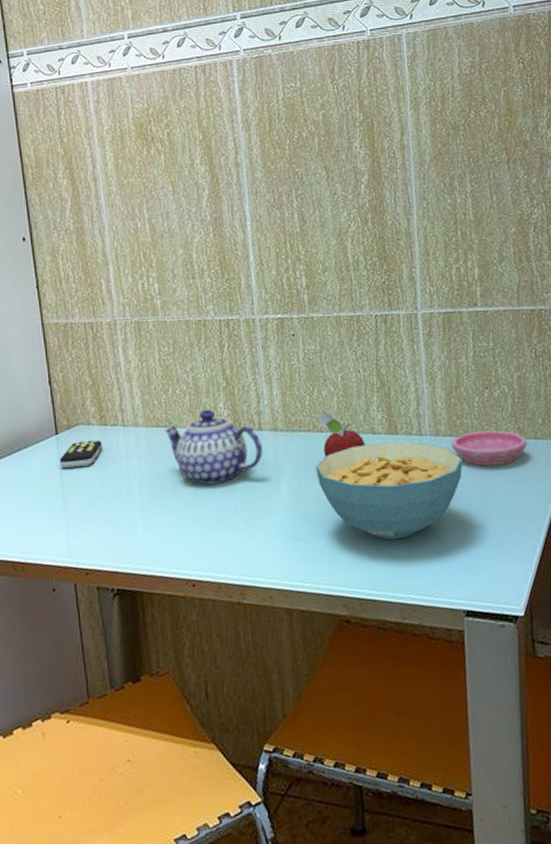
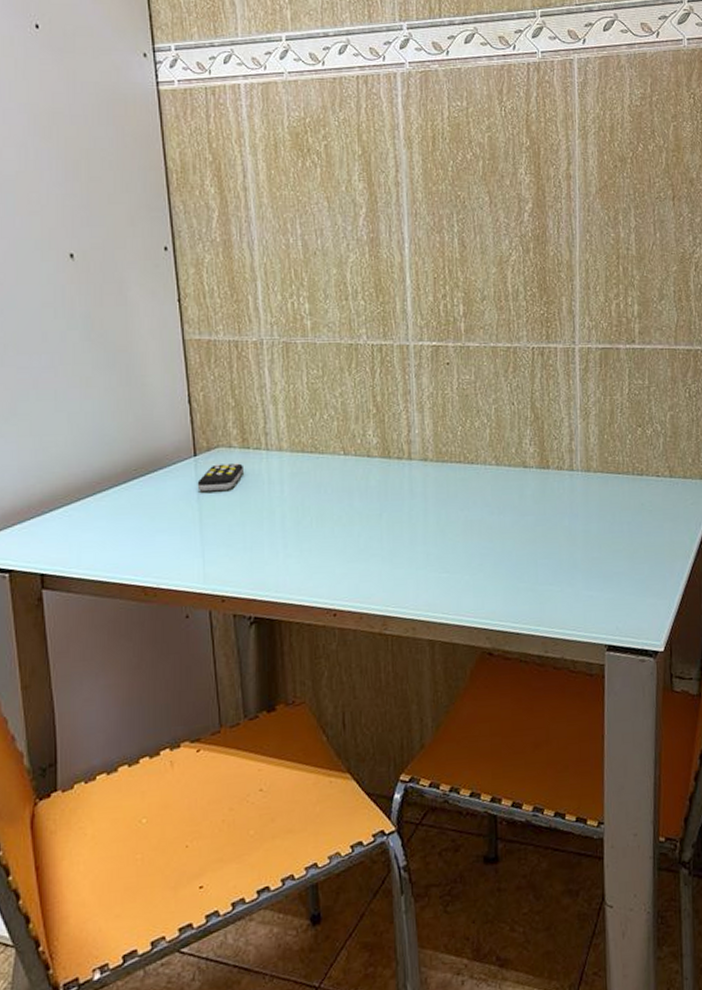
teapot: present [165,409,263,485] -> none [310,435,411,513]
cereal bowl: present [316,441,463,540] -> none [465,476,612,574]
fruit: present [318,410,366,458] -> none [470,441,516,490]
saucer: present [451,430,527,466] -> none [602,468,676,504]

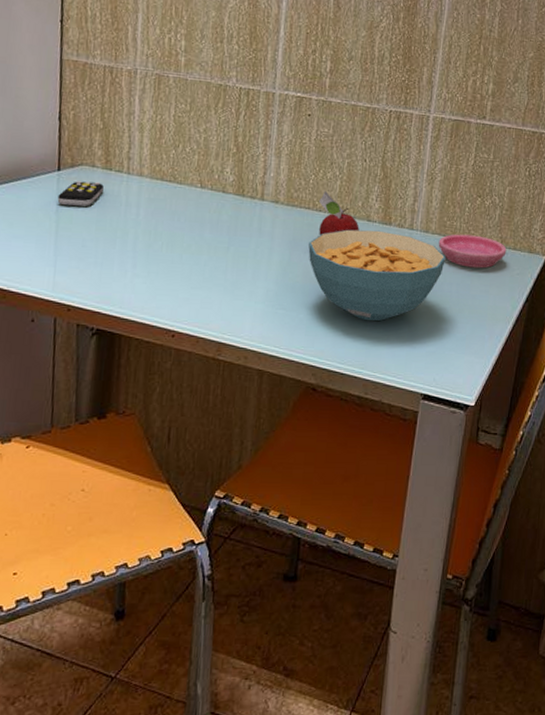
cereal bowl: none [465,476,612,574] -> present [308,229,446,322]
fruit: none [470,441,516,490] -> present [319,191,360,236]
saucer: none [602,468,676,504] -> present [438,234,507,269]

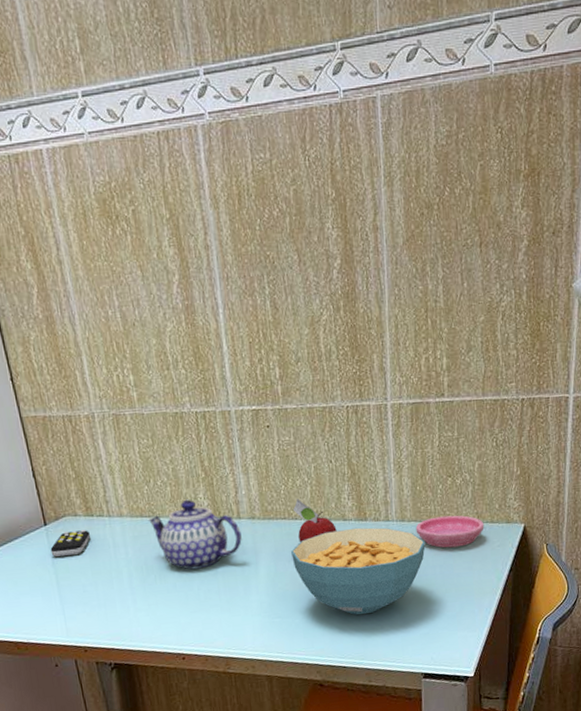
teapot: none [168,171,262,244] -> present [148,499,242,570]

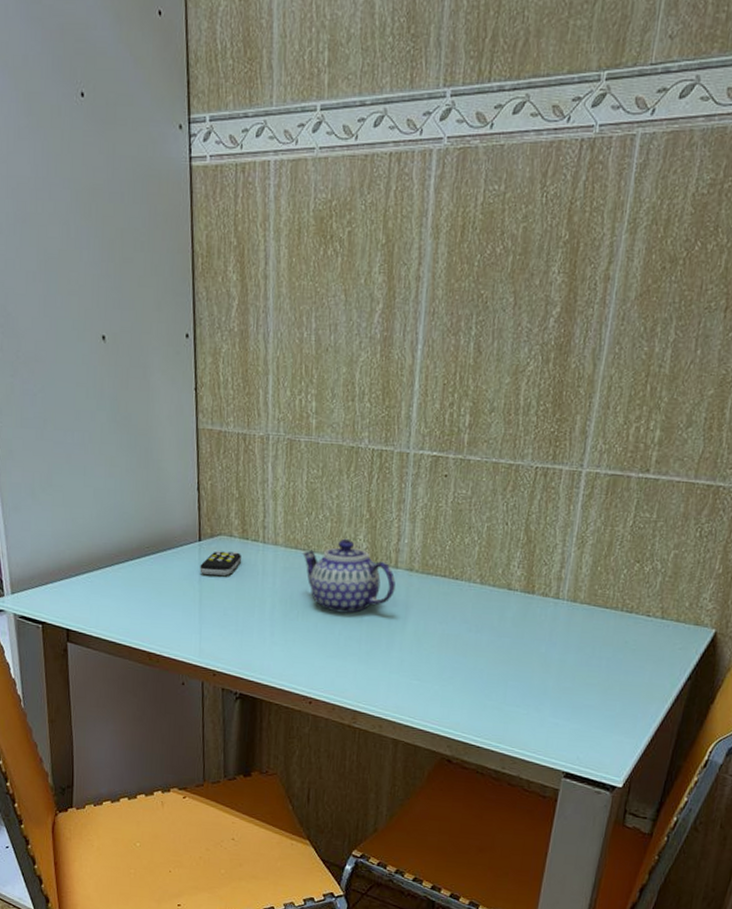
cereal bowl: present [291,527,426,615] -> none [444,598,596,695]
fruit: present [293,499,337,543] -> none [455,558,499,606]
saucer: present [415,515,484,548] -> none [587,603,668,642]

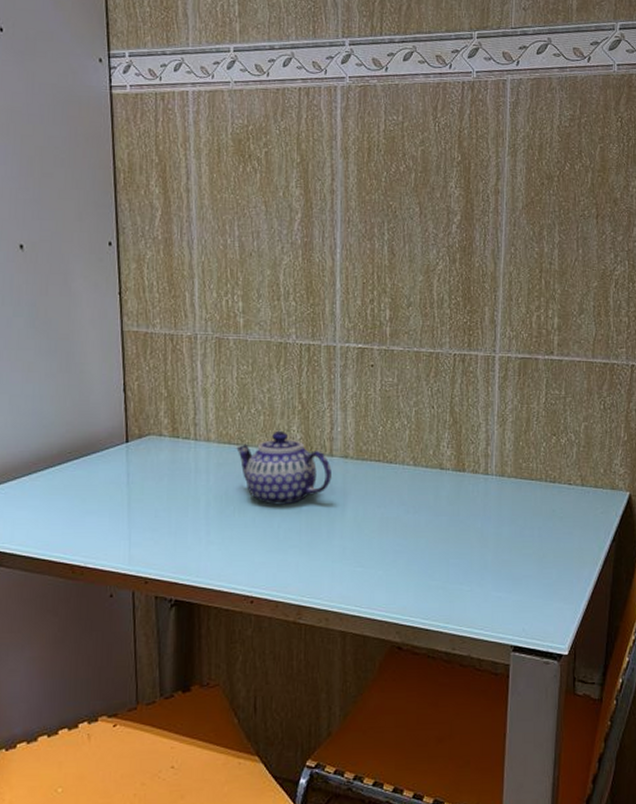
remote control: present [199,551,242,576] -> none [127,451,173,476]

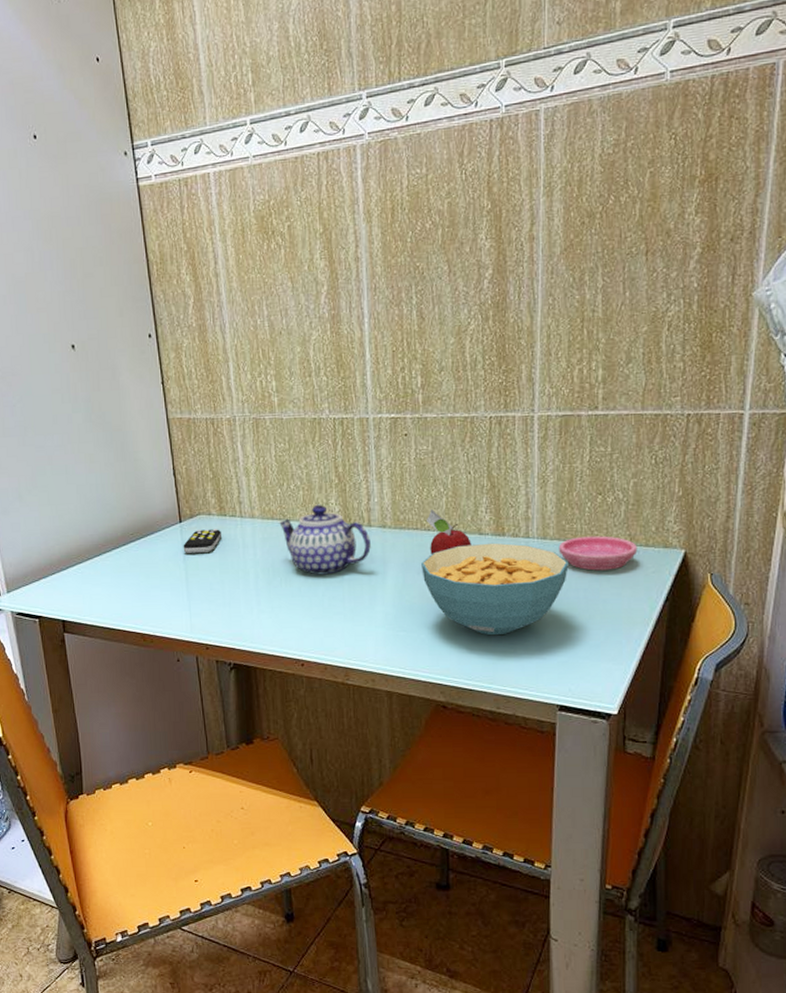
remote control: none [127,451,173,476] -> present [183,529,223,553]
cereal bowl: none [382,478,524,573] -> present [421,542,569,636]
fruit: none [389,442,433,489] -> present [426,509,472,555]
saucer: none [515,475,588,510] -> present [558,536,638,571]

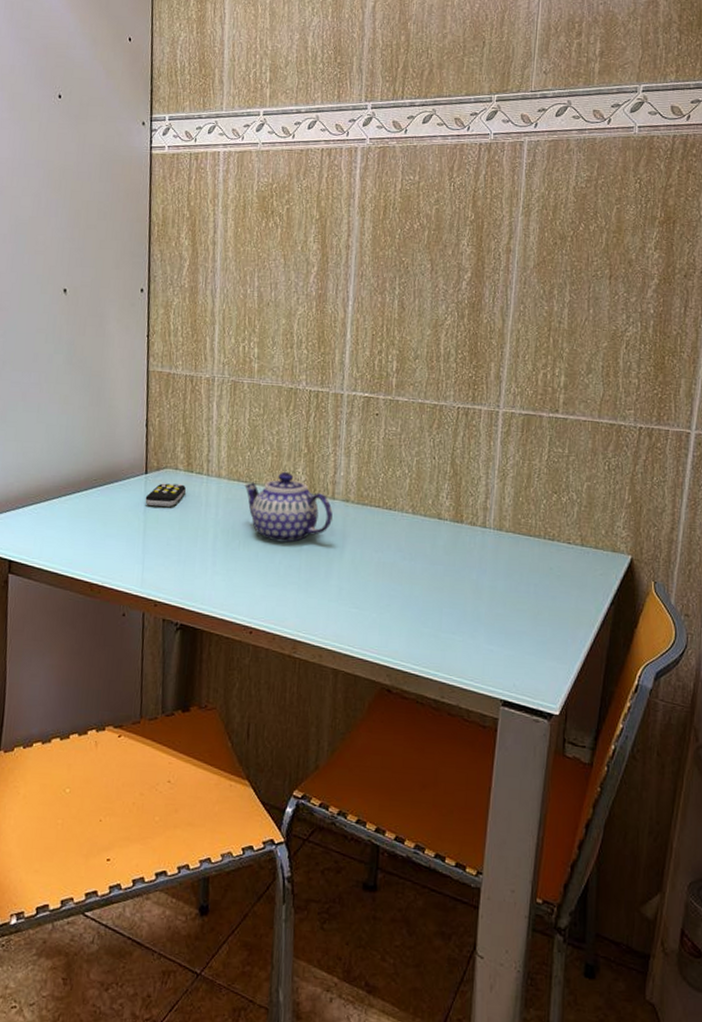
cereal bowl: present [421,542,569,636] -> none [379,527,522,622]
fruit: present [426,509,472,555] -> none [389,489,430,535]
saucer: present [558,536,638,571] -> none [513,532,587,568]

